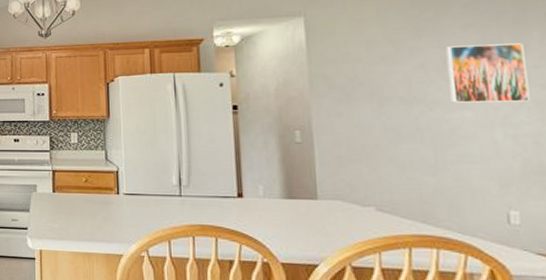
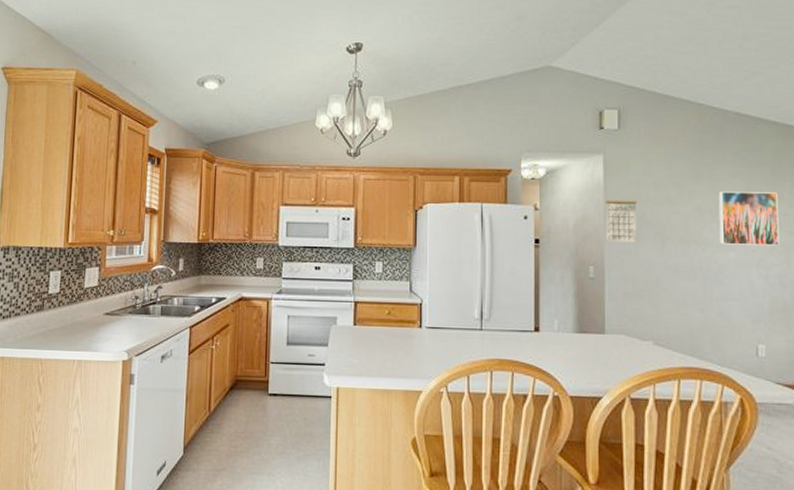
calendar: none [309,61,349,106] -> present [605,199,637,243]

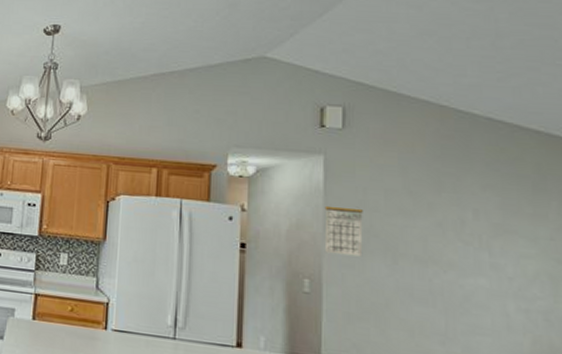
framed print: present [718,191,780,246] -> none [464,206,544,275]

